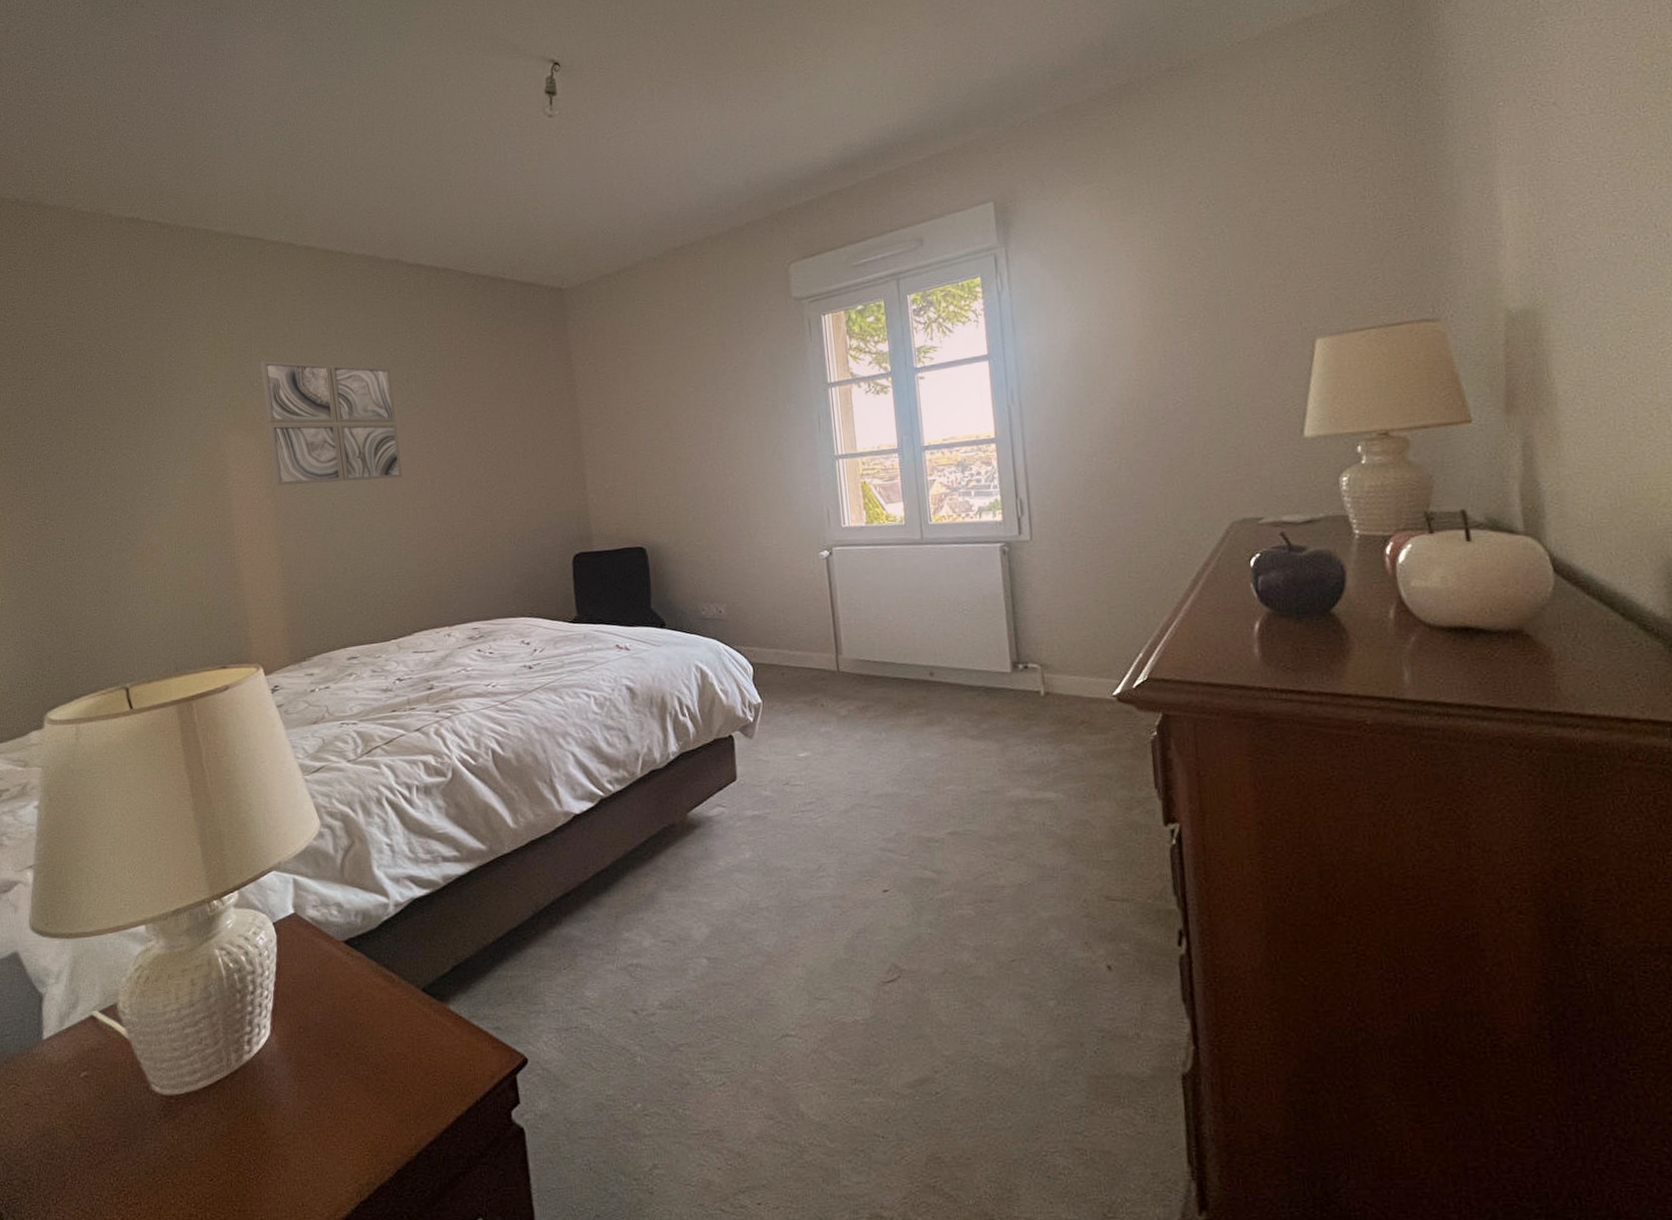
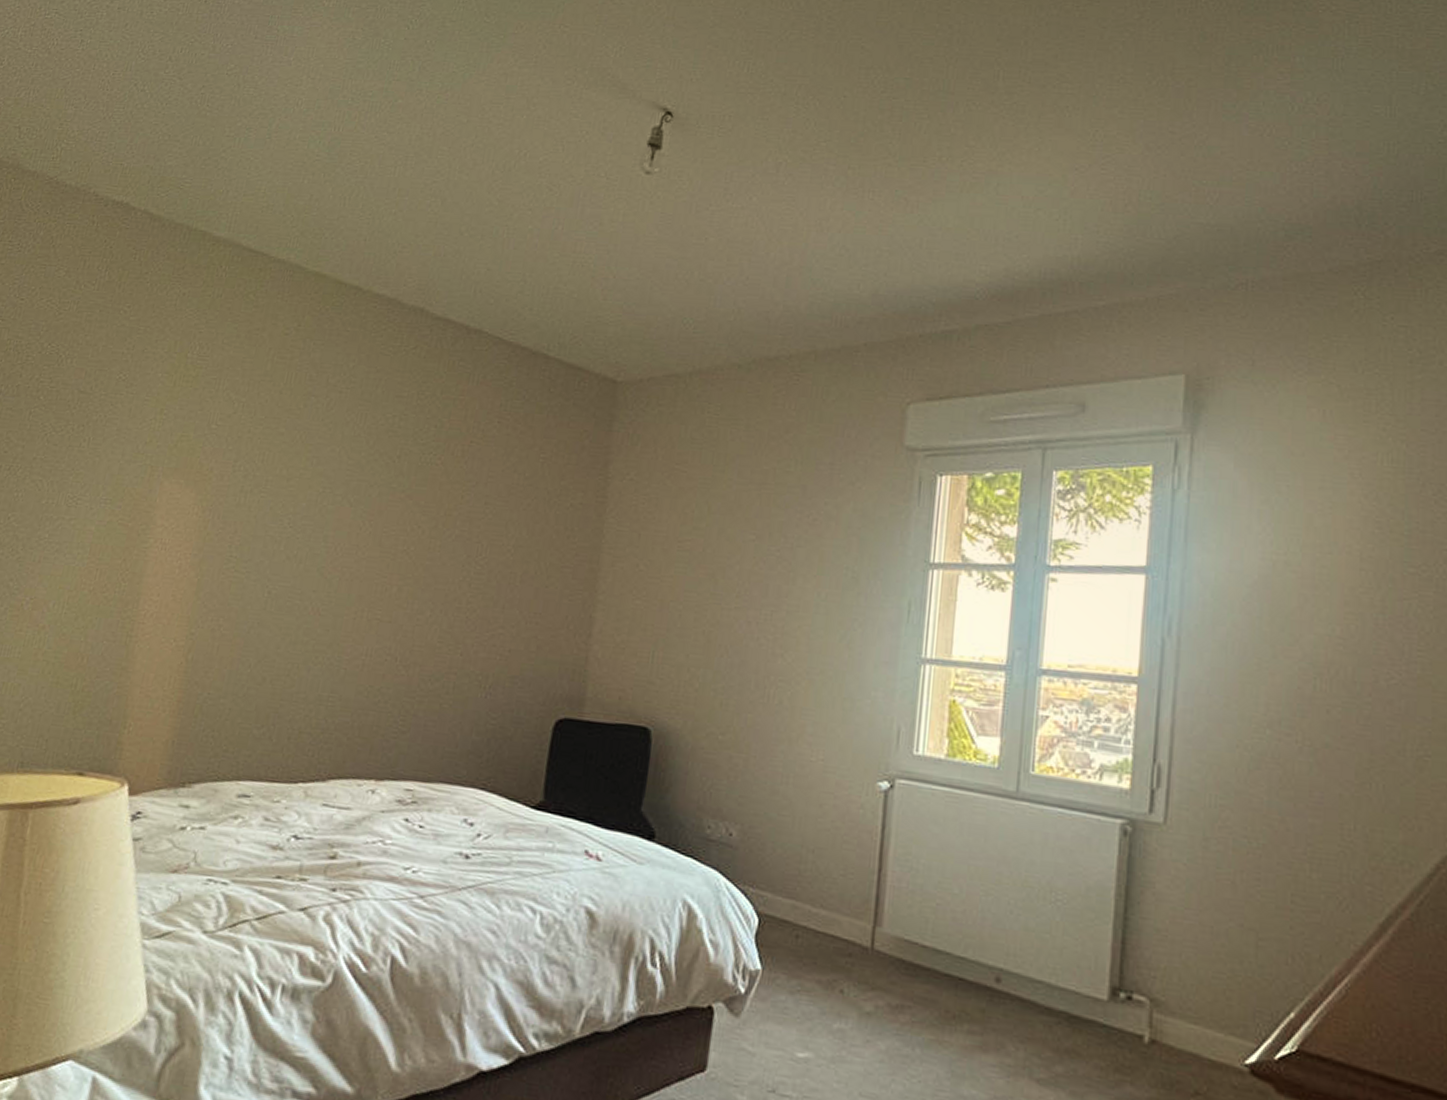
wall art: present [261,360,402,486] -> none [205,399,382,576]

